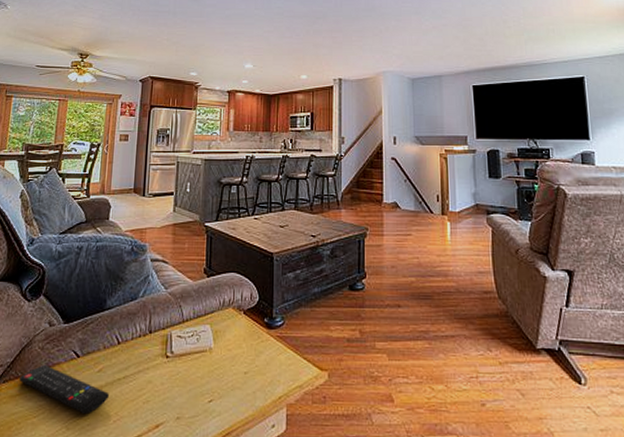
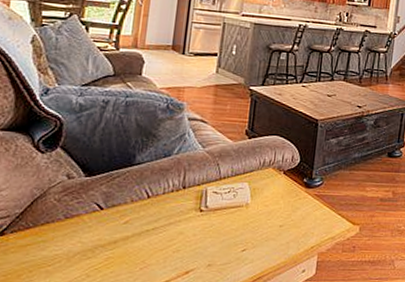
remote control: present [19,364,109,413] -> none [31,215,136,262]

